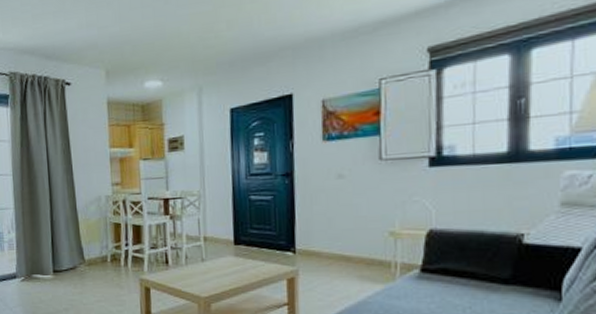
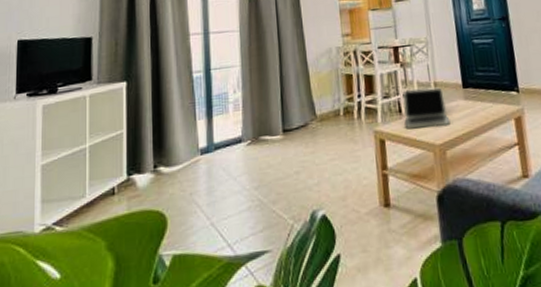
laptop: none [170,241,218,281] -> present [403,87,450,129]

